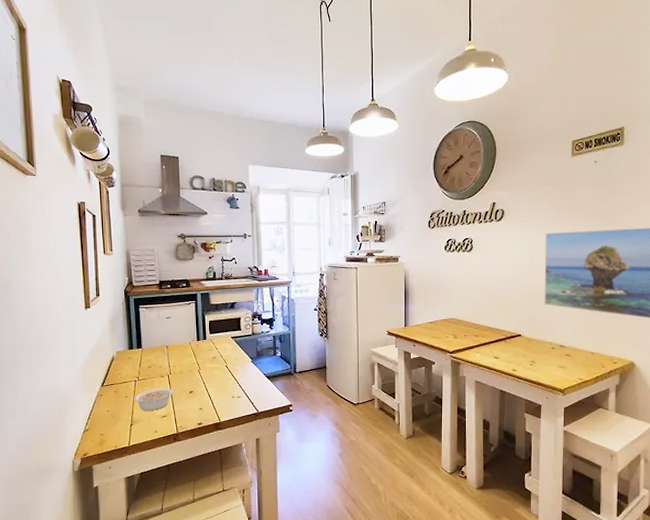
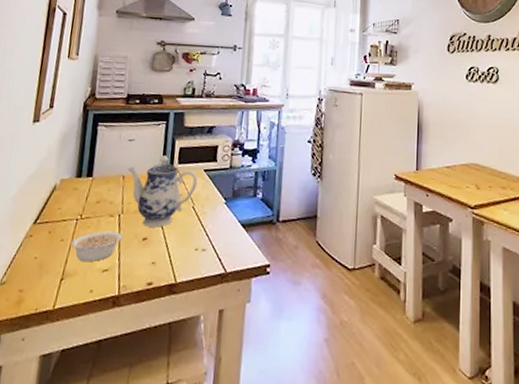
teapot: none [169,328,228,383] -> present [128,155,198,227]

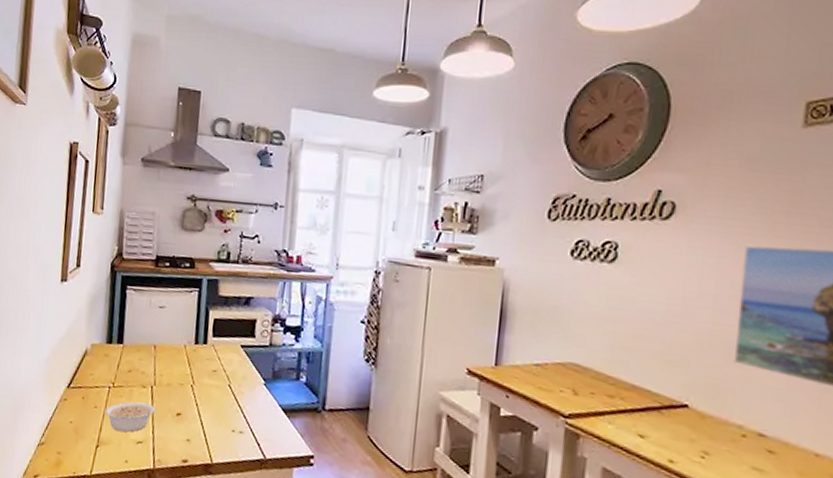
teapot: present [128,155,198,227] -> none [159,326,235,404]

